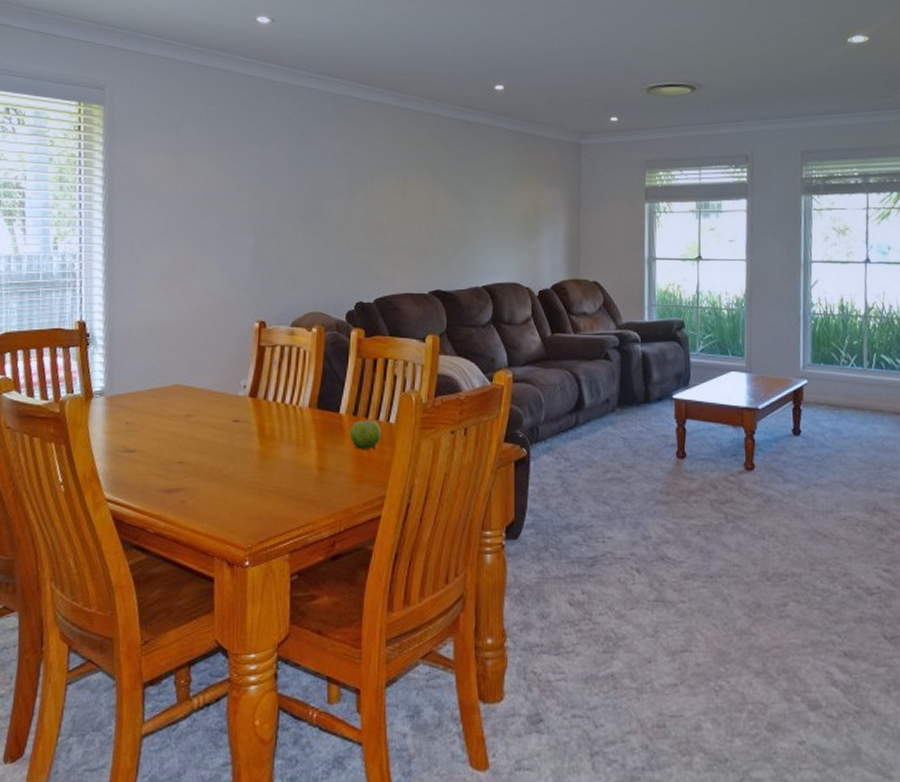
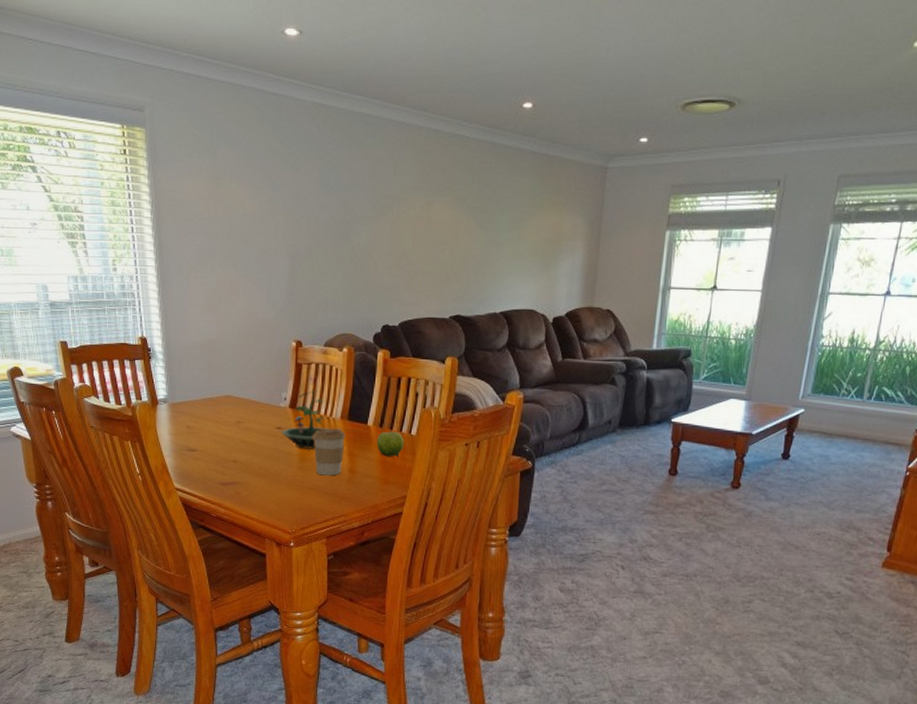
terrarium: none [238,376,298,446] -> present [281,390,332,450]
coffee cup: none [276,419,314,476] -> present [313,429,345,476]

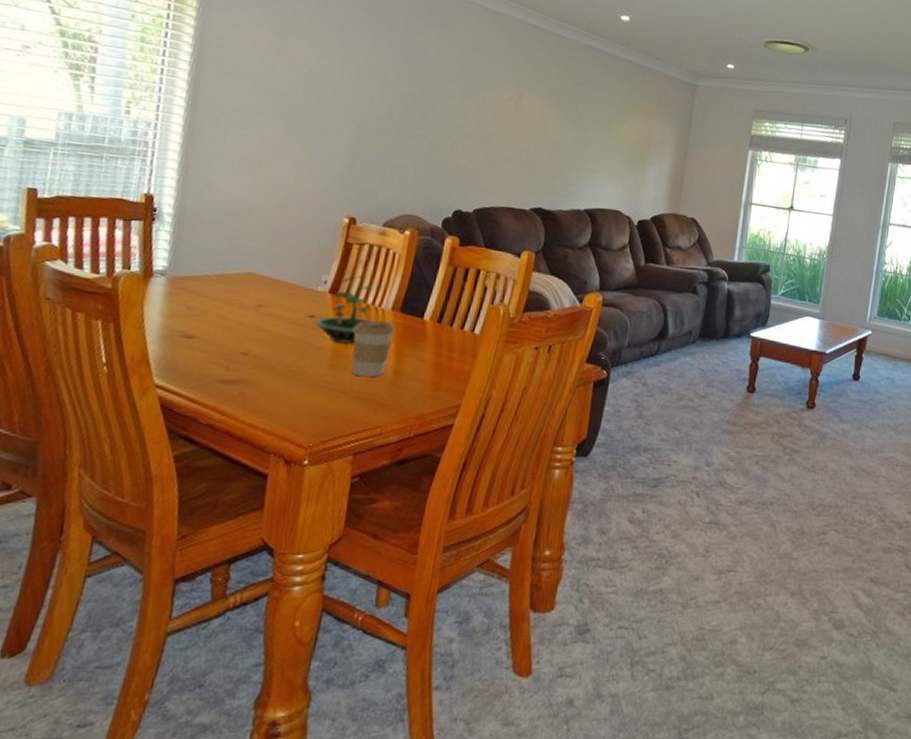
fruit: present [376,430,405,457] -> none [431,327,466,358]

